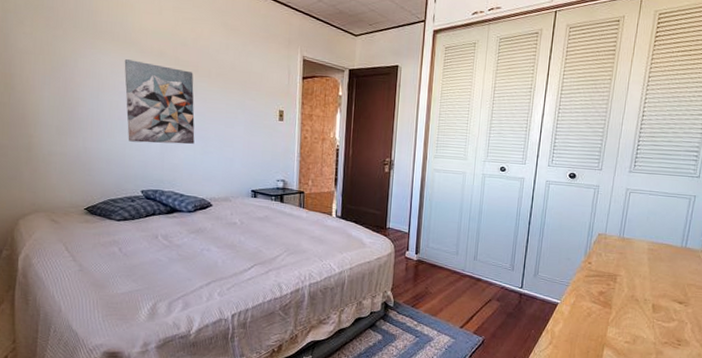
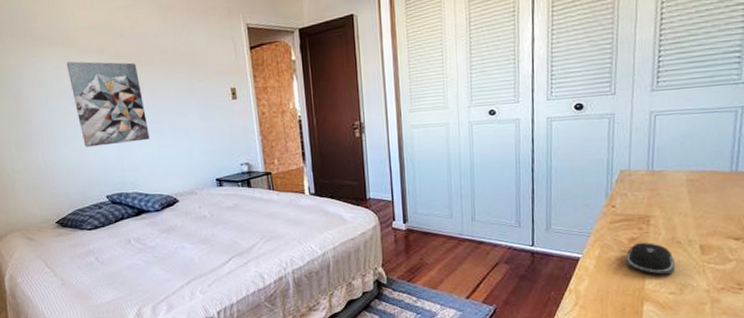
computer mouse: none [593,296,632,326] -> present [625,242,676,275]

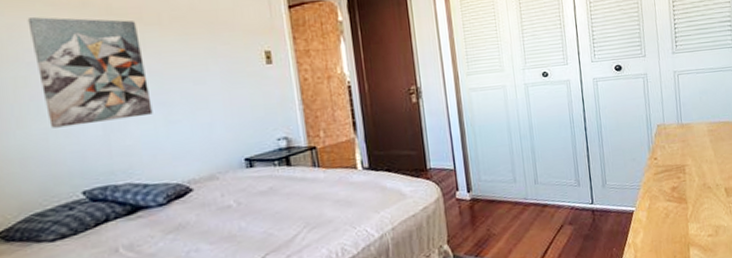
computer mouse: present [625,242,676,275] -> none [670,190,710,220]

